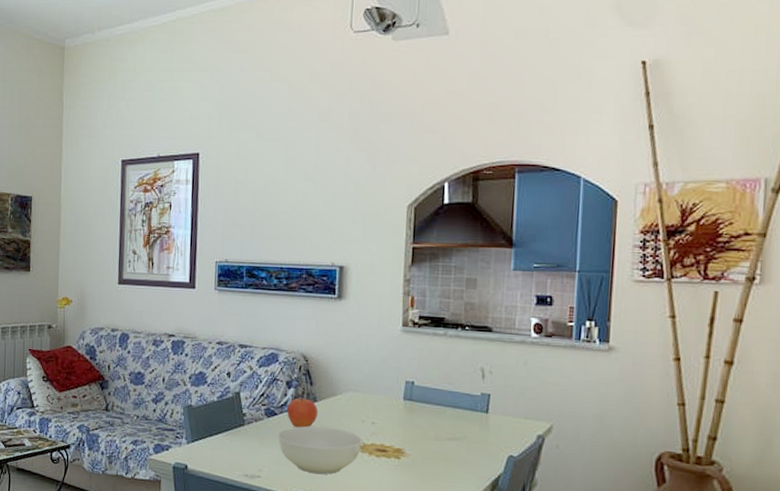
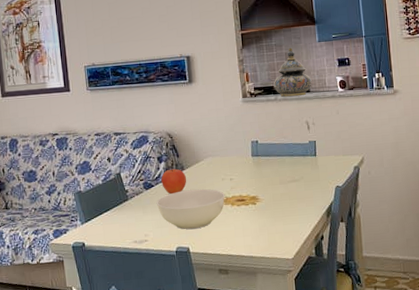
decorative jar: none [444,273,497,336] -> present [273,48,312,98]

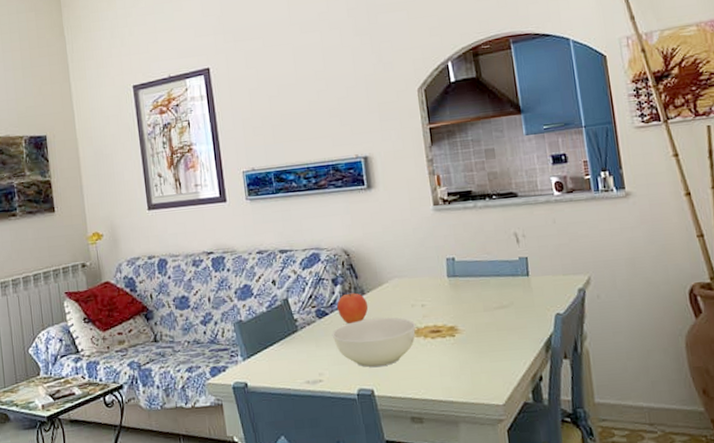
decorative jar: present [273,48,312,98] -> none [471,143,520,204]

